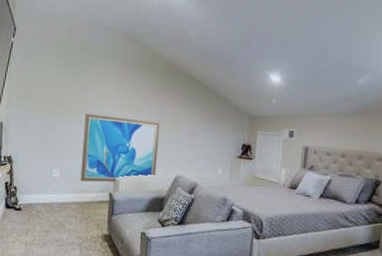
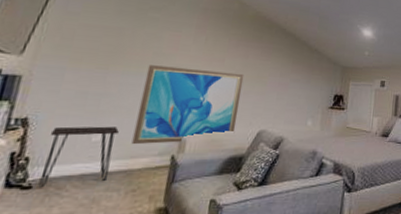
desk: none [25,164,70,211] -> present [38,126,119,188]

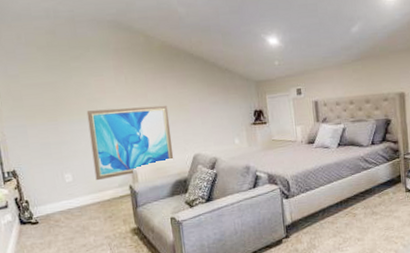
desk: present [38,126,119,188] -> none [35,168,88,222]

